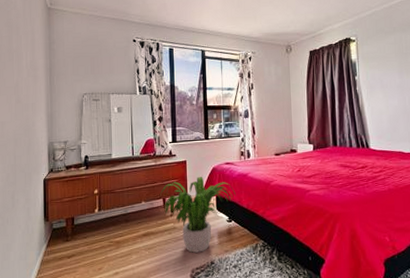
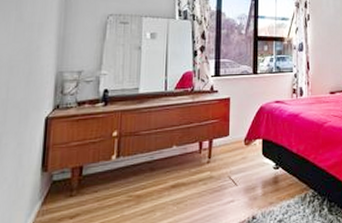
potted plant: present [160,176,236,253] -> none [196,116,285,207]

